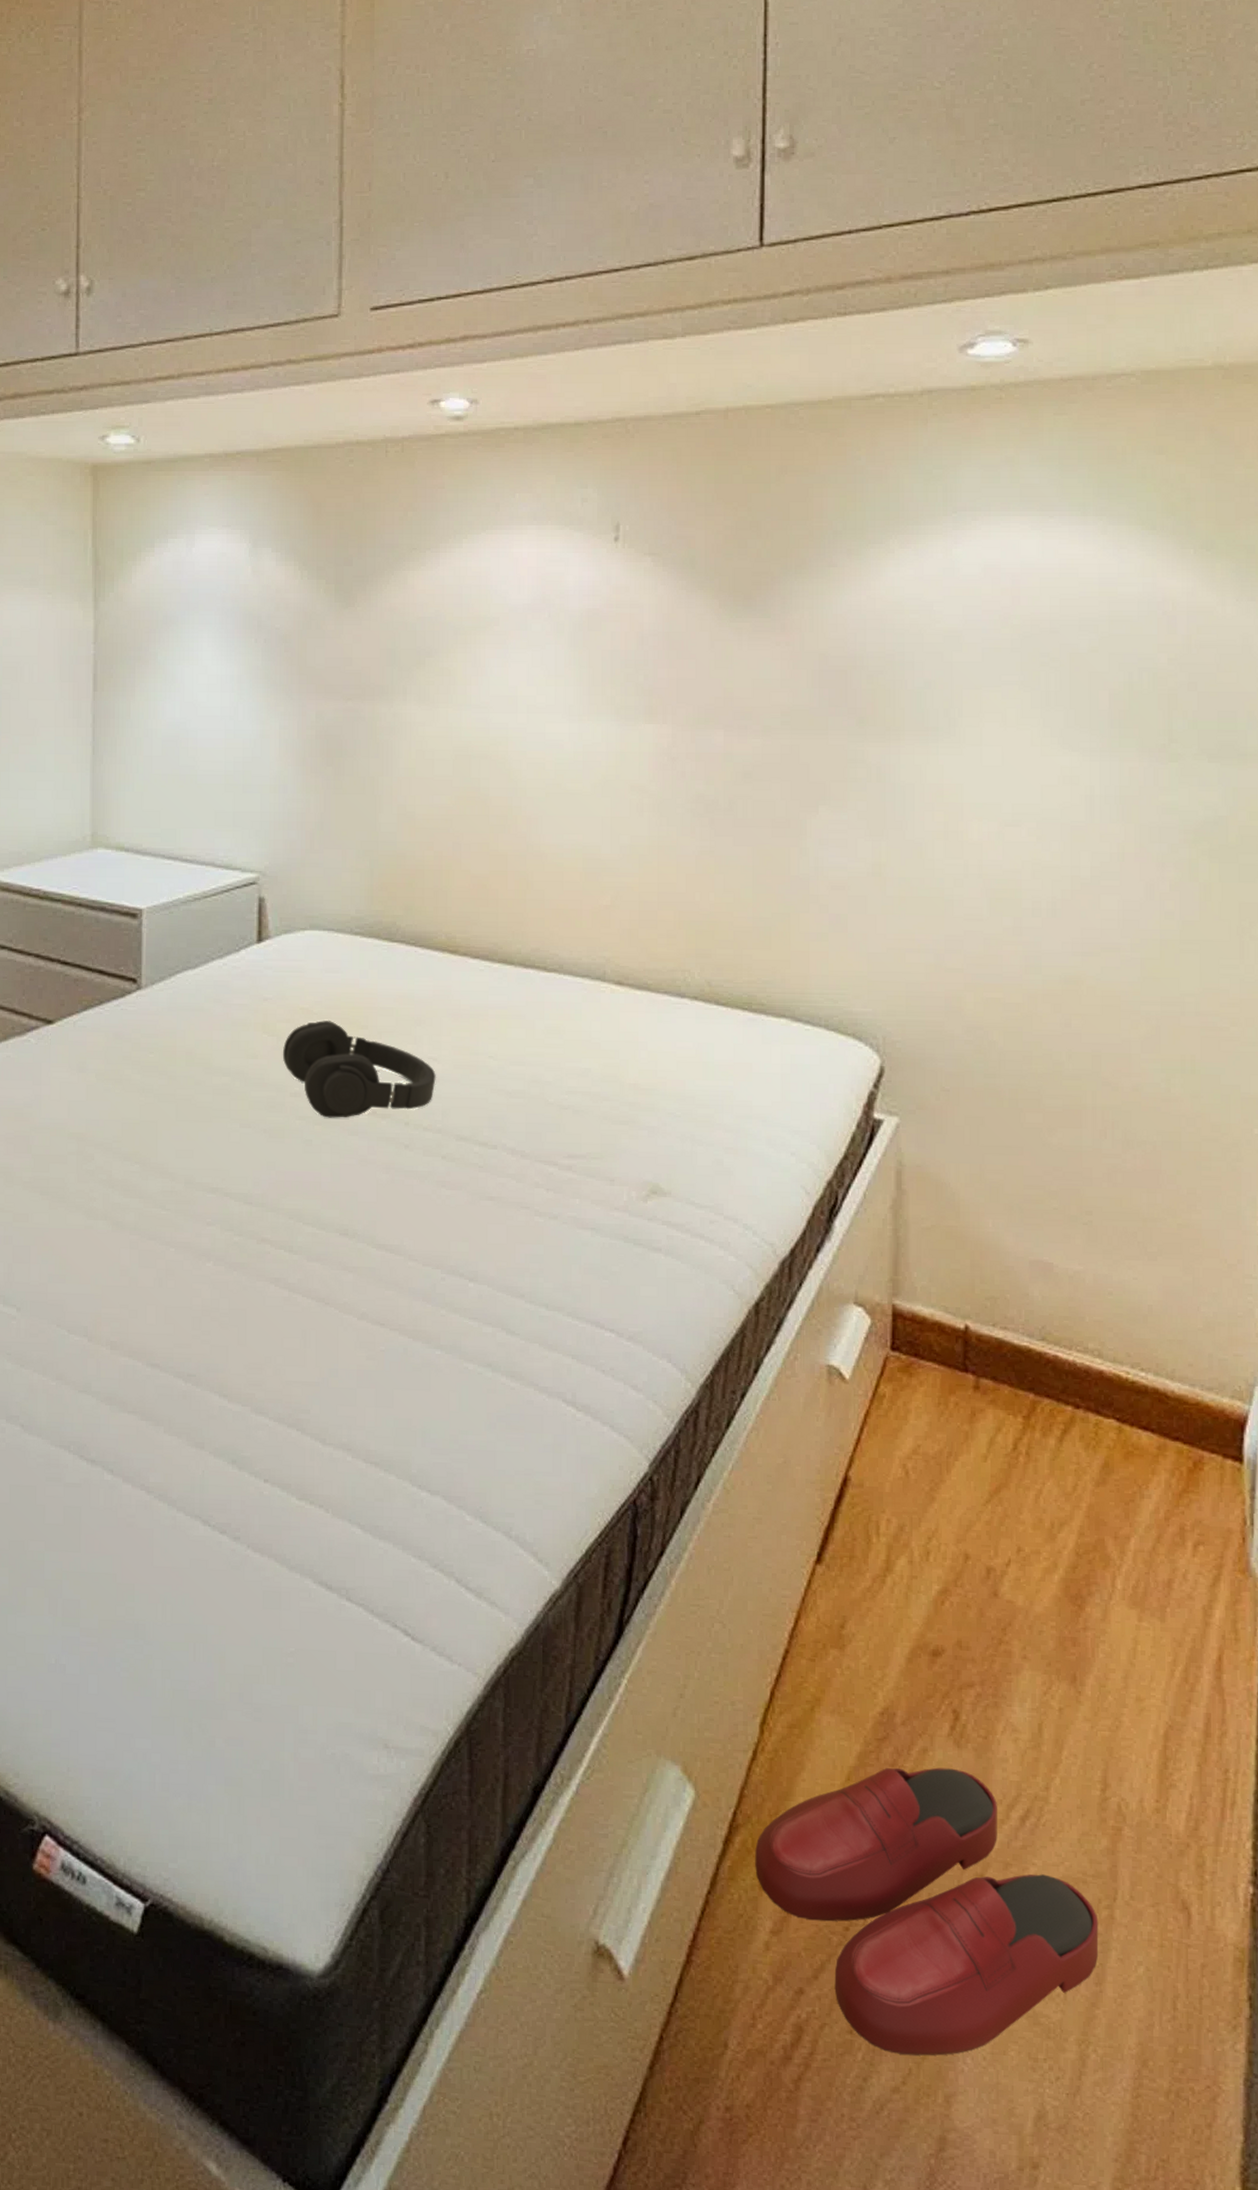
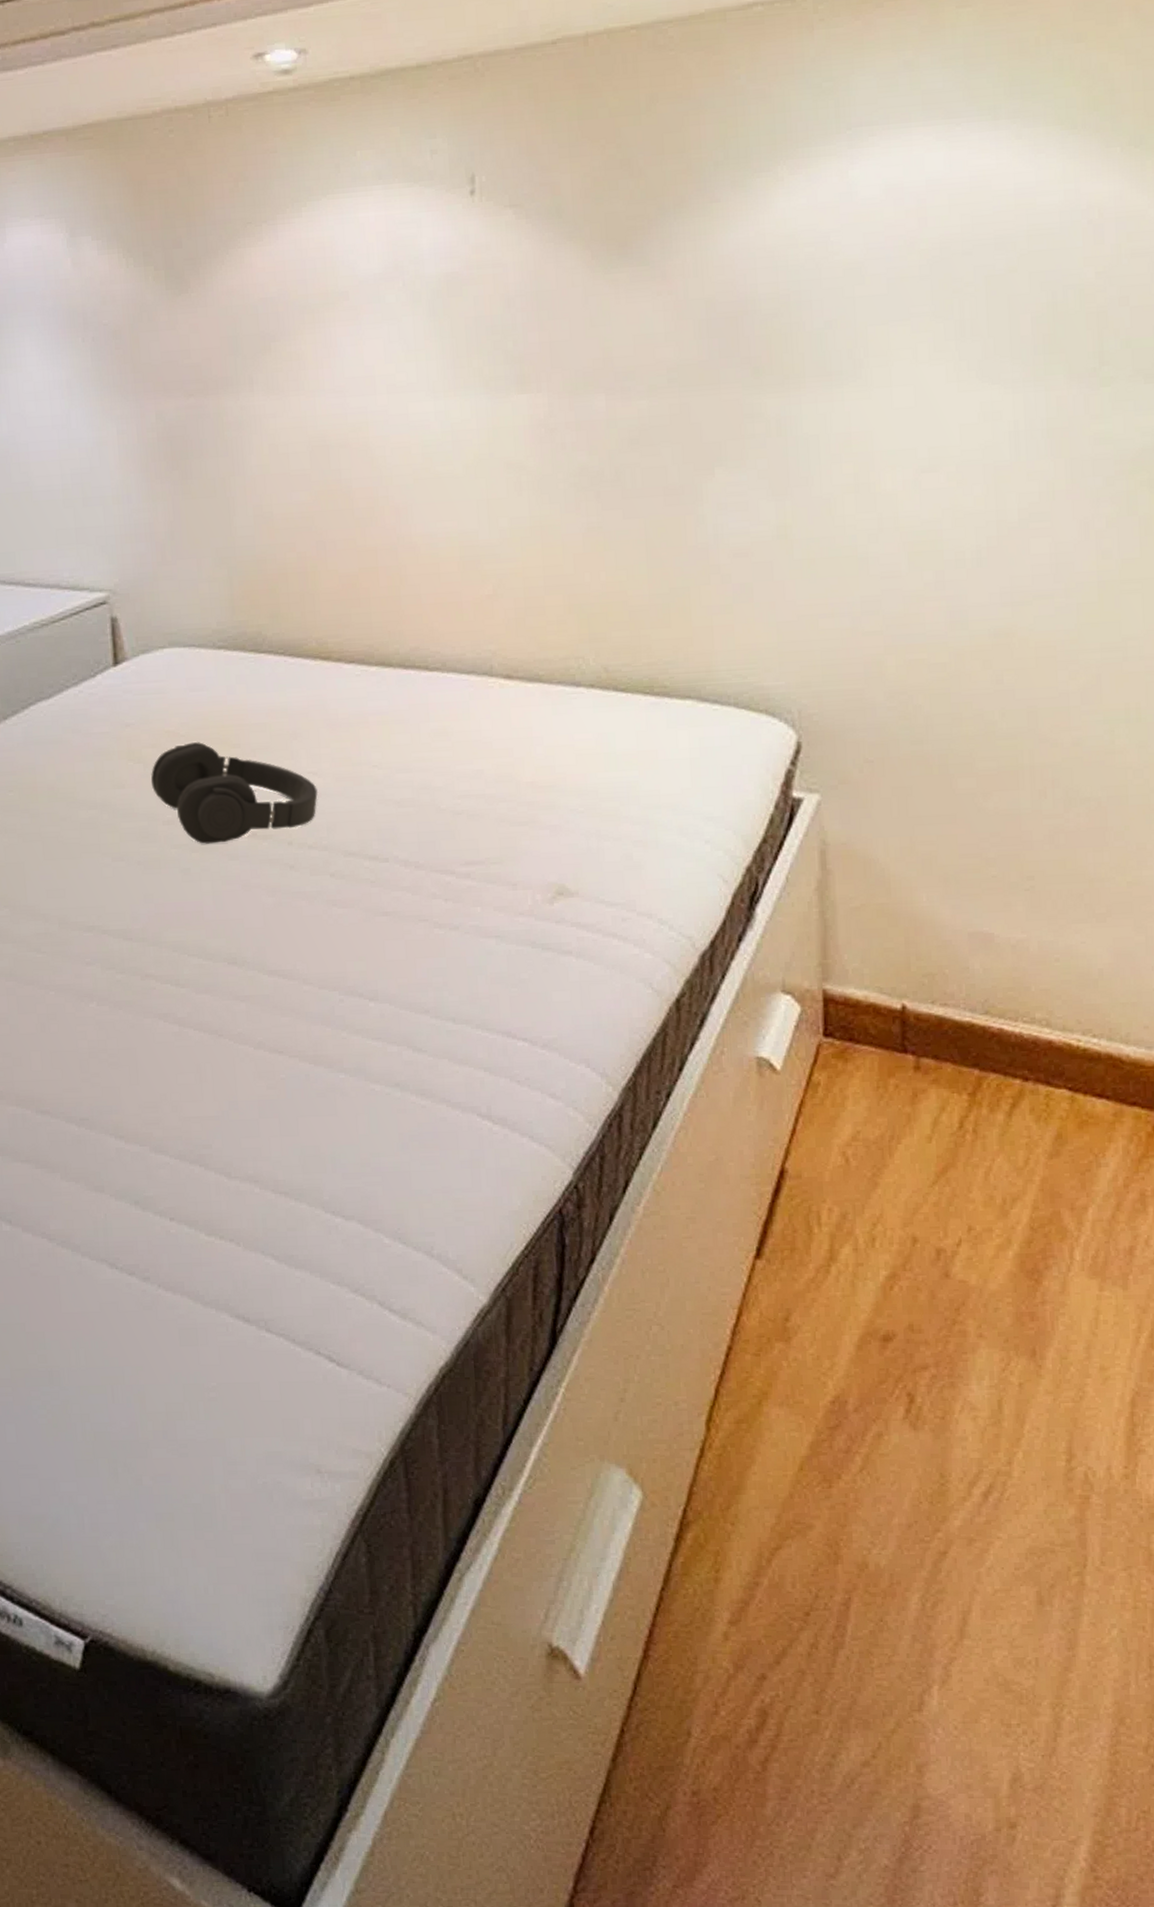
slippers: present [755,1767,1099,2056] -> none [708,1451,1070,1730]

